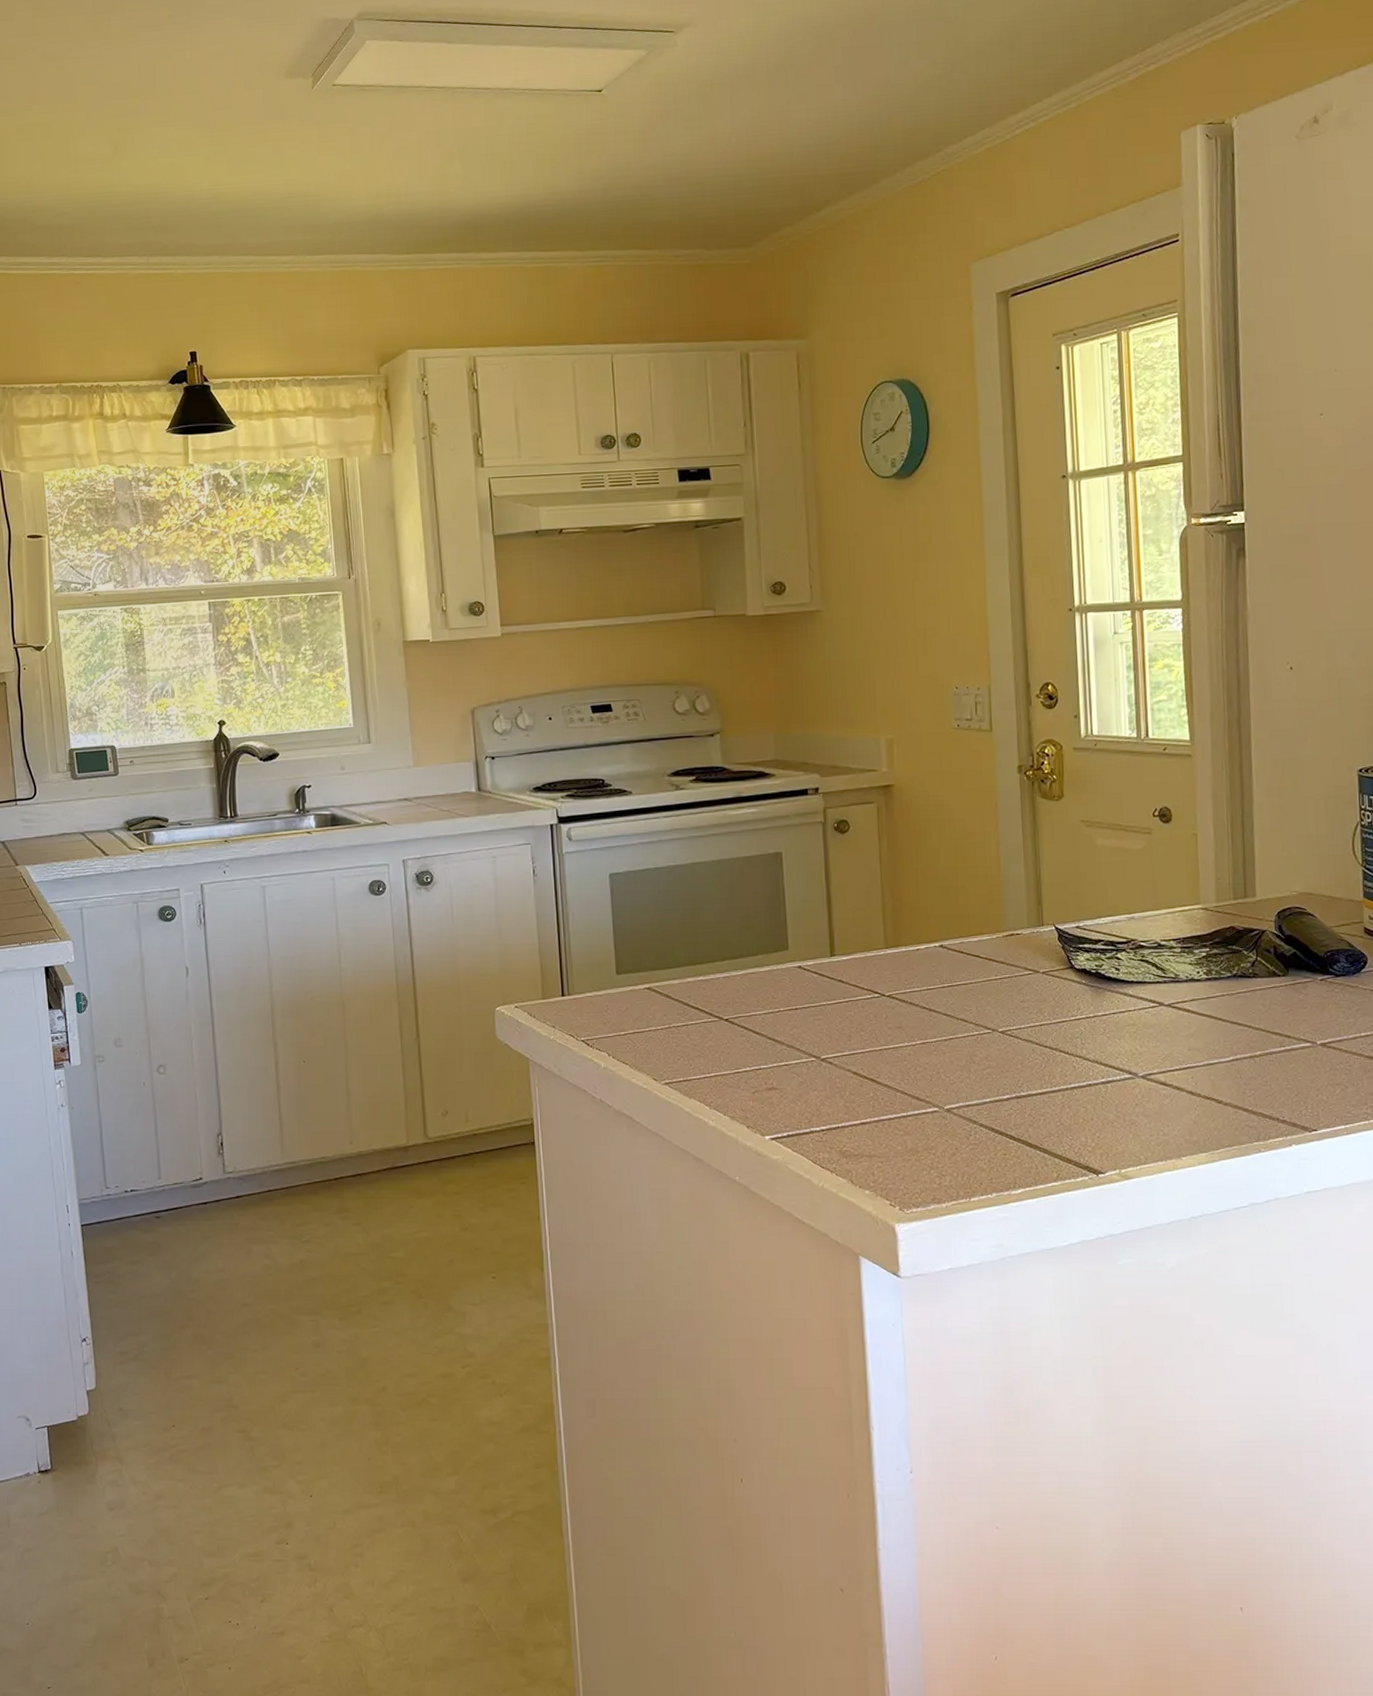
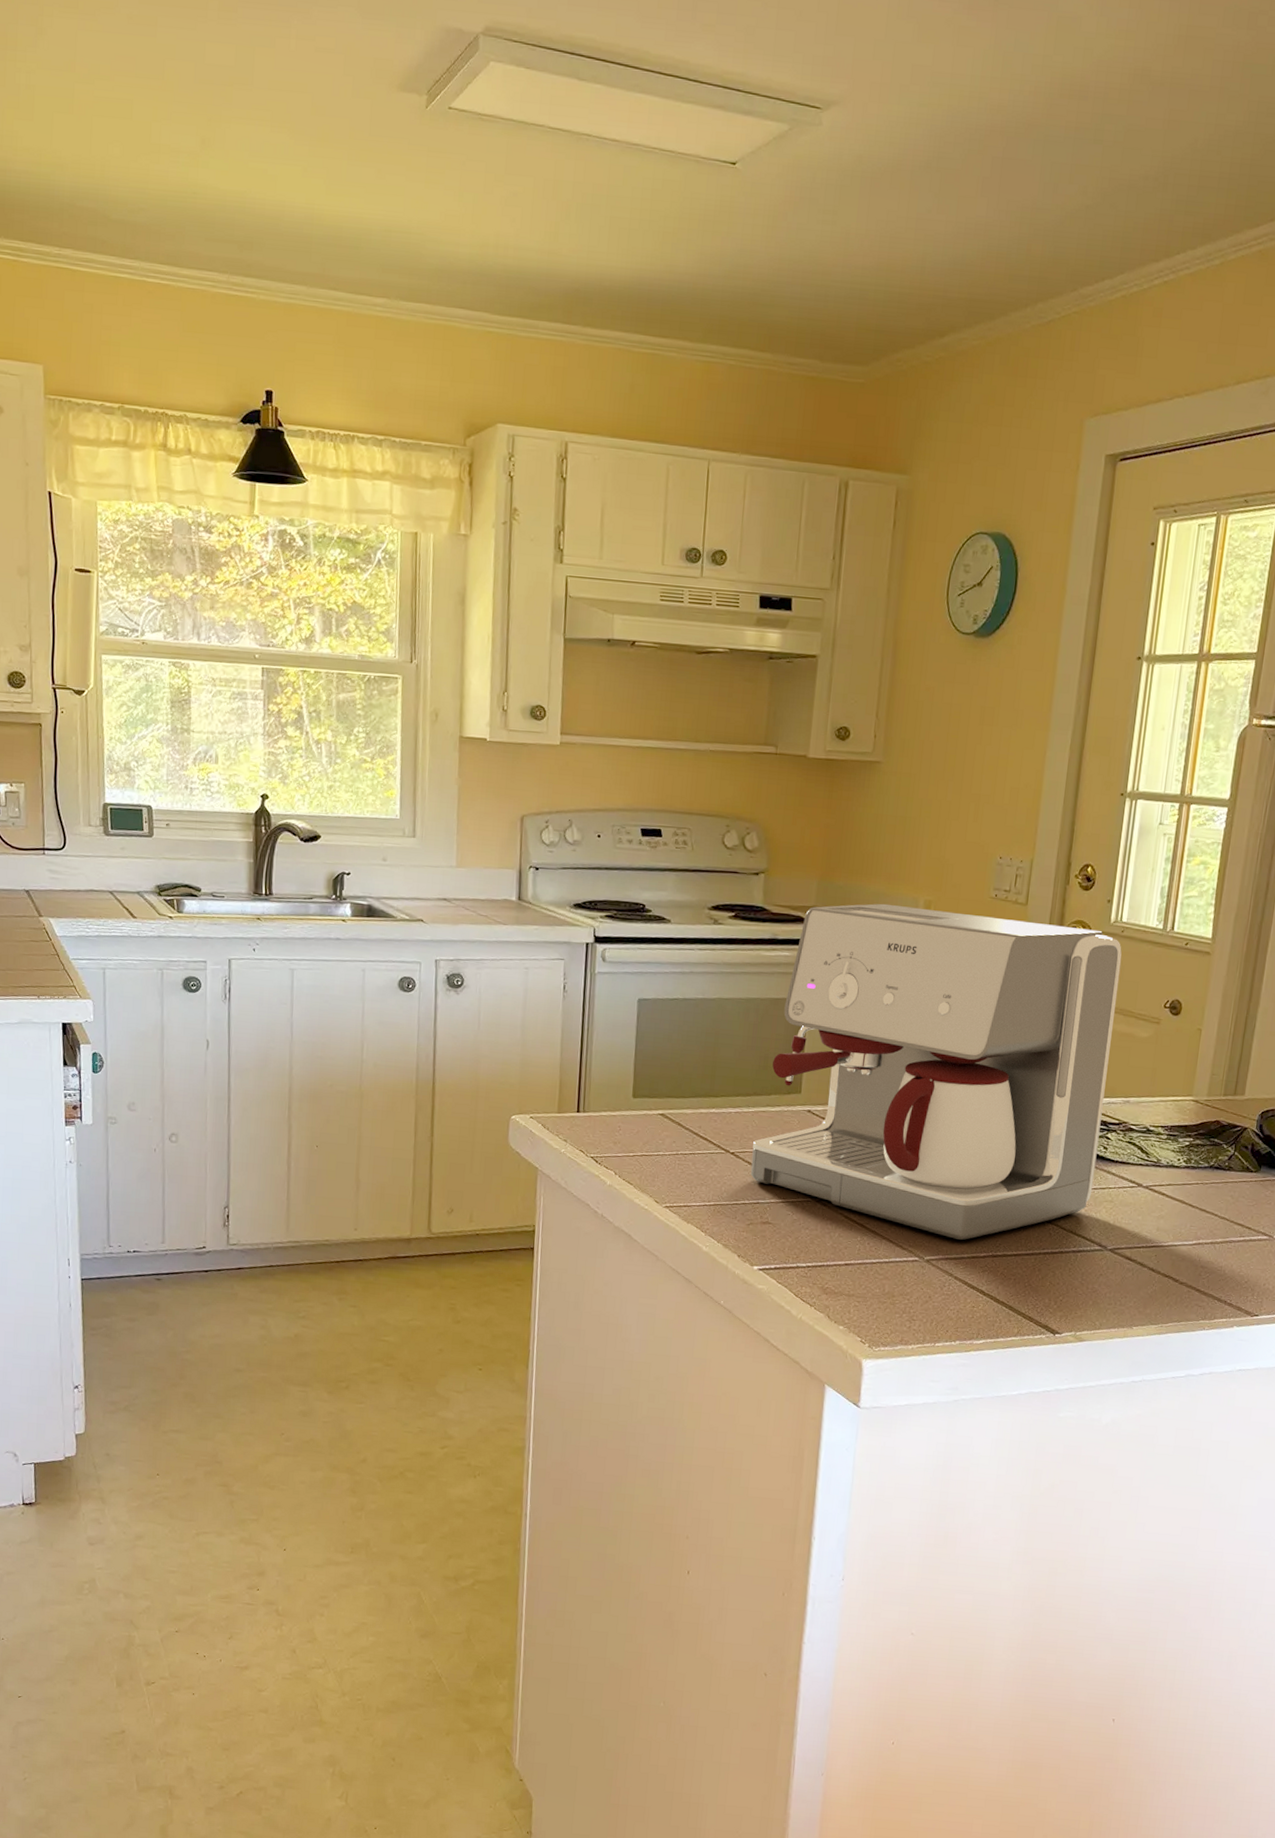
coffee maker: none [746,747,1112,1084] -> present [750,903,1122,1240]

